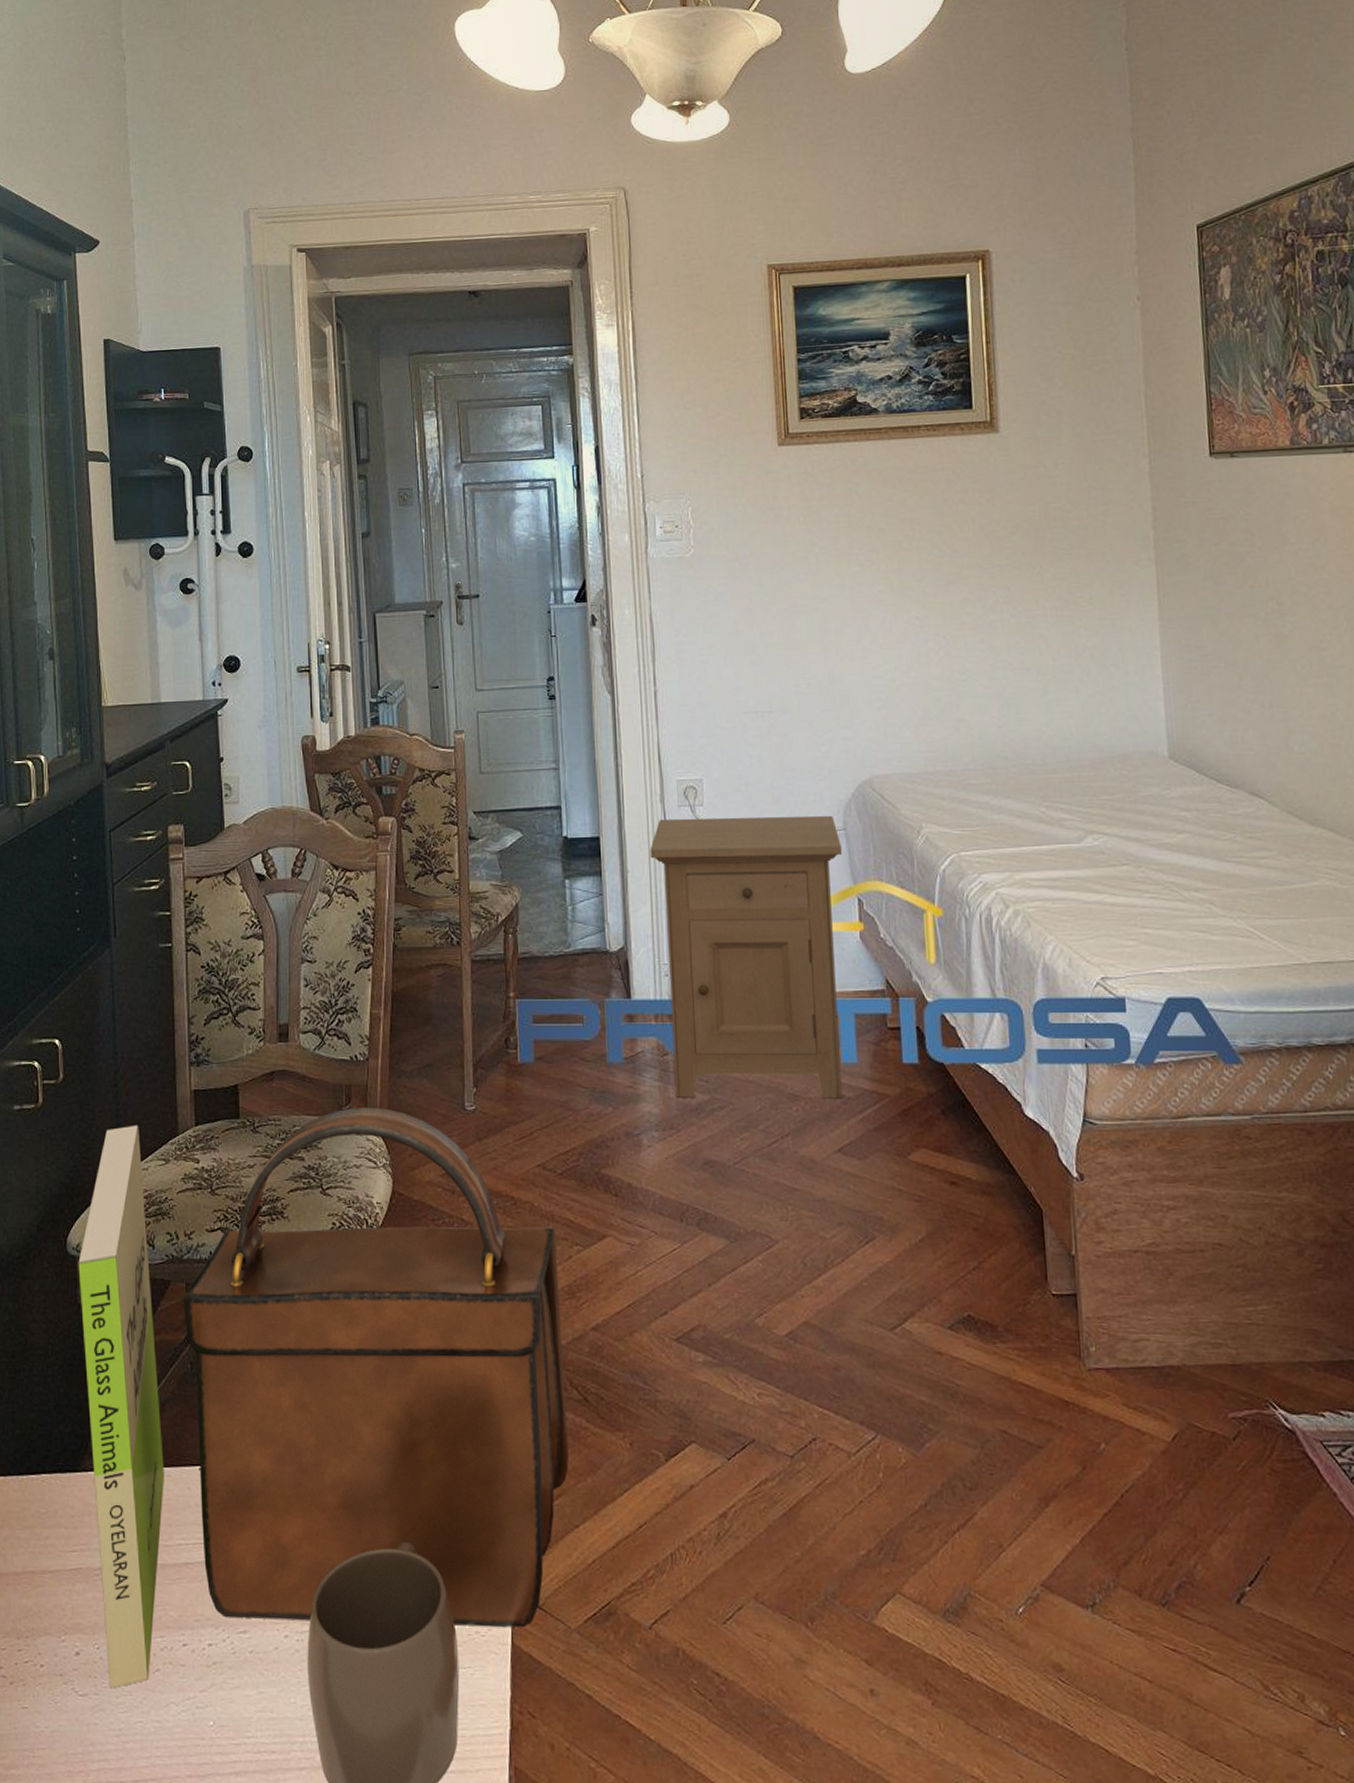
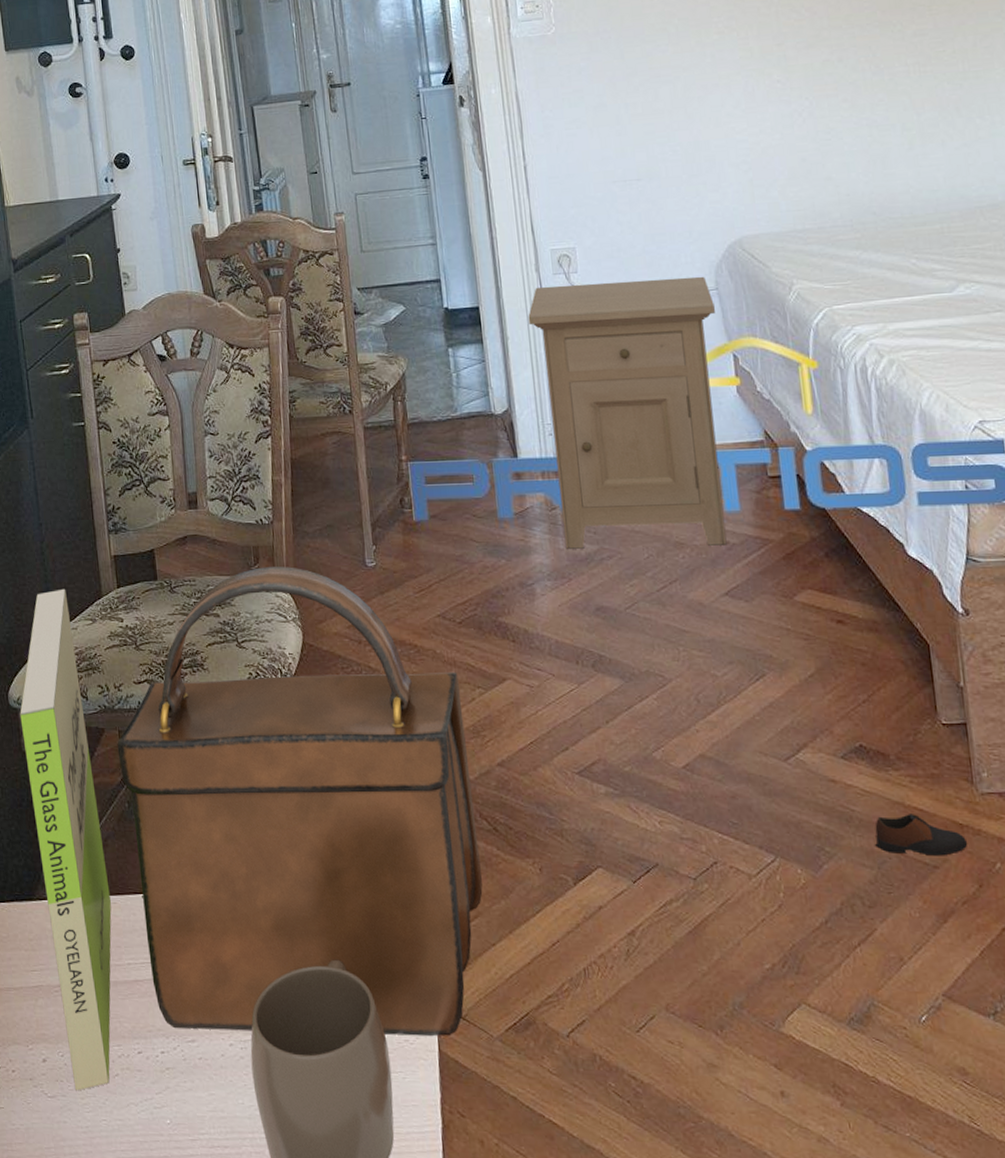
shoe: none [979,1389,1073,1435] -> present [875,814,968,856]

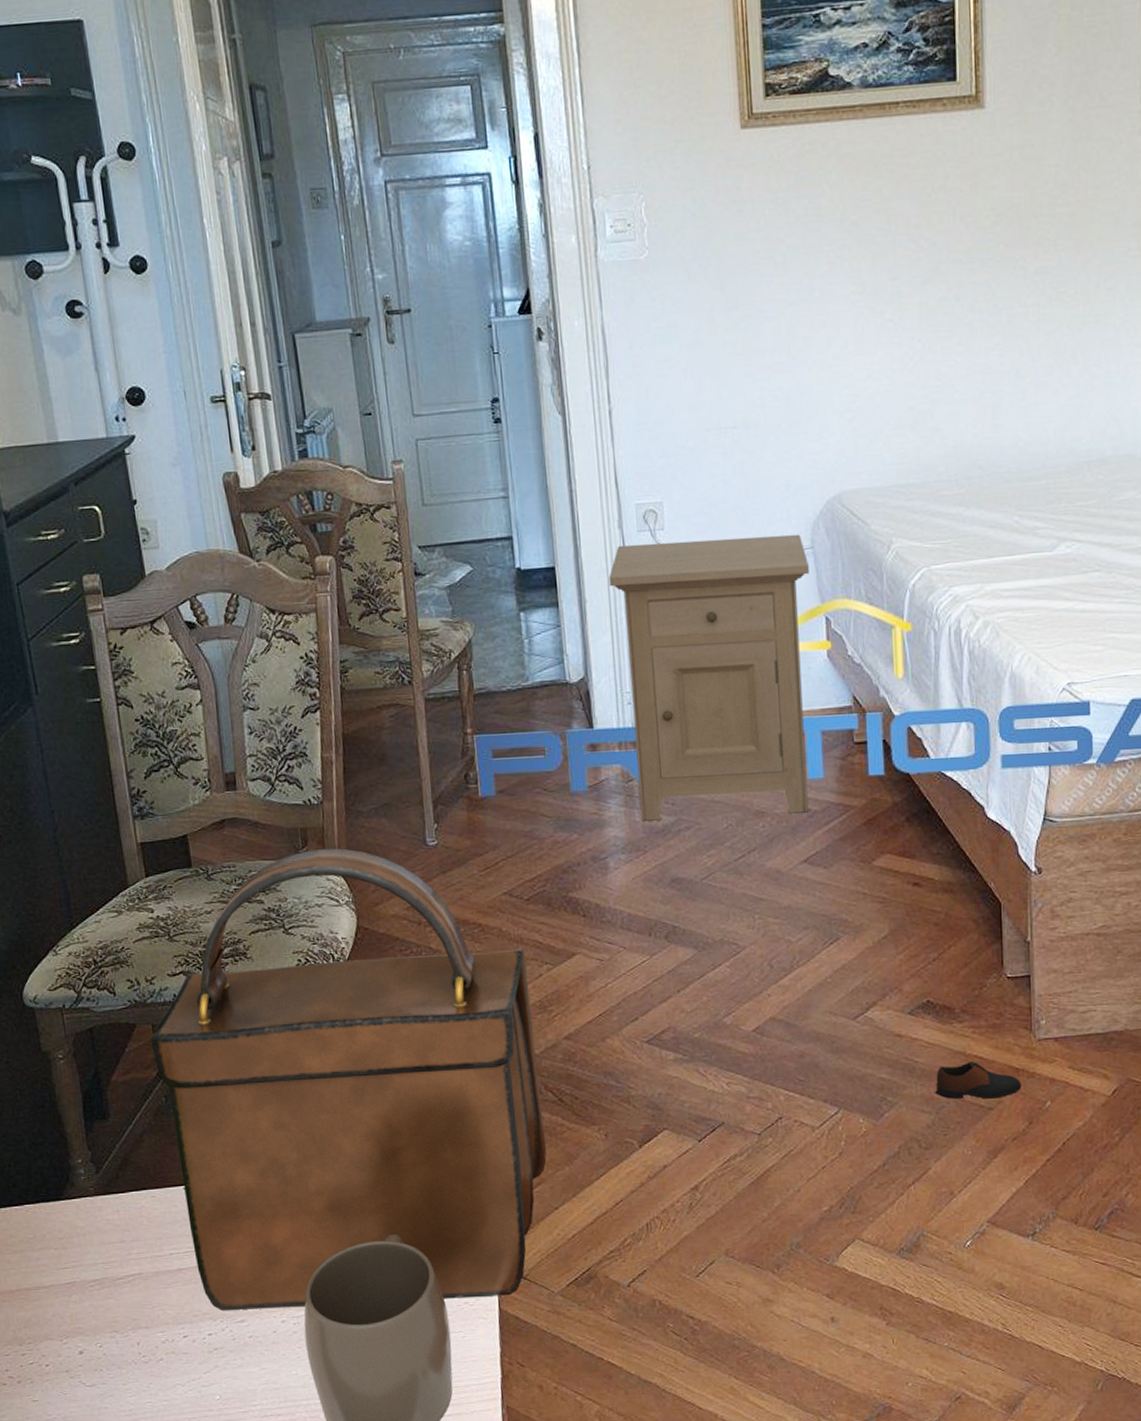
book: present [20,588,112,1091] -> none [37,880,154,1378]

